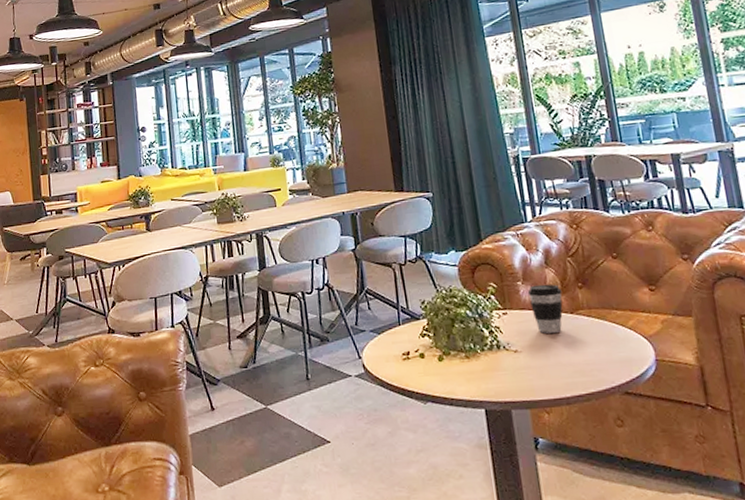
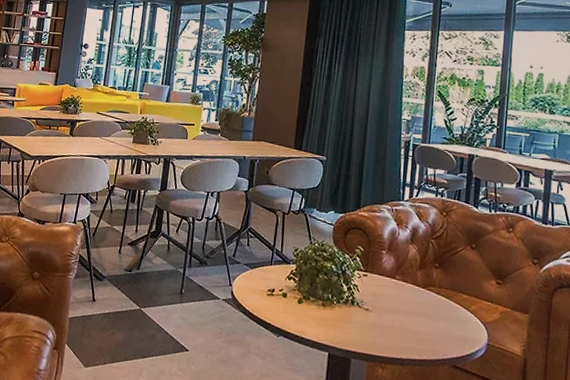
coffee cup: present [527,284,563,333] -> none [389,256,420,302]

